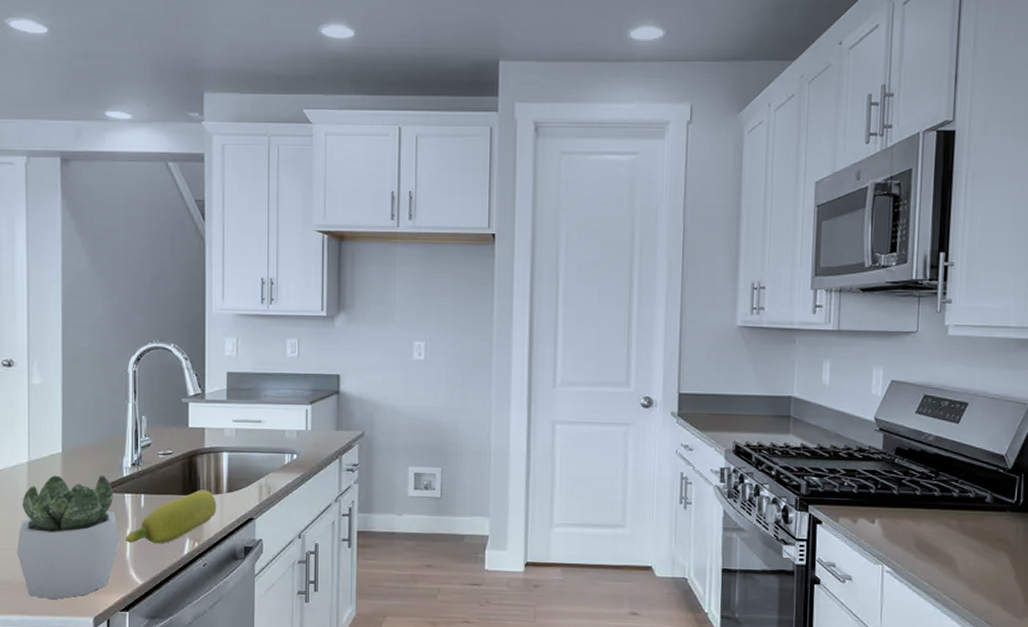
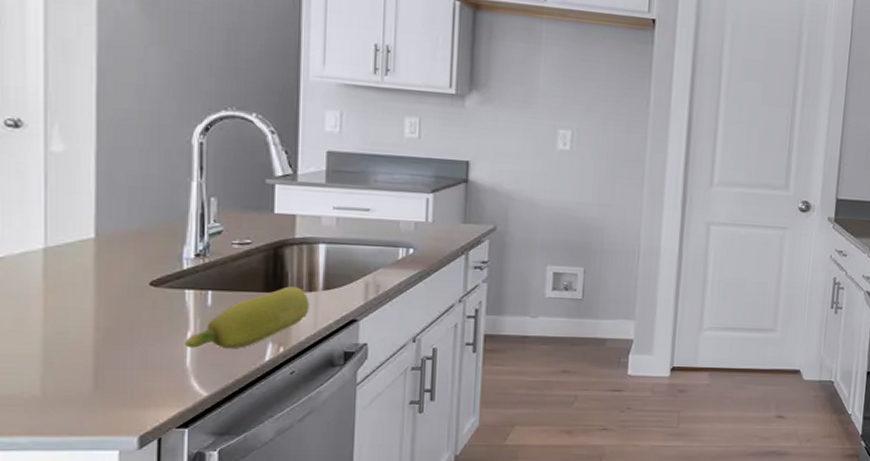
succulent plant: present [16,475,119,600] -> none [26,266,177,417]

